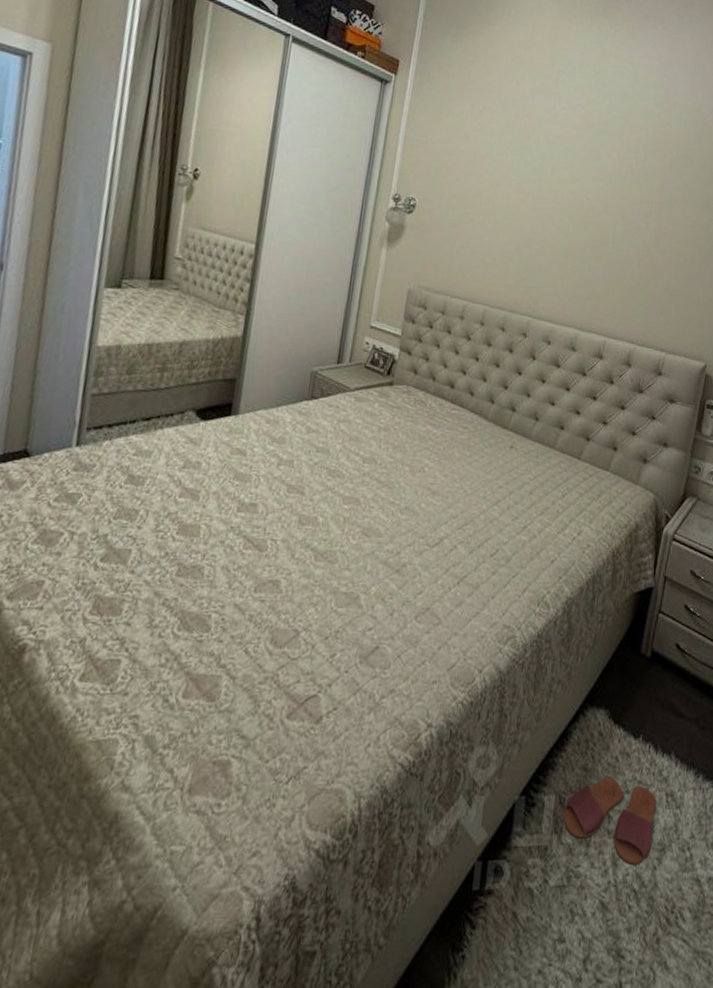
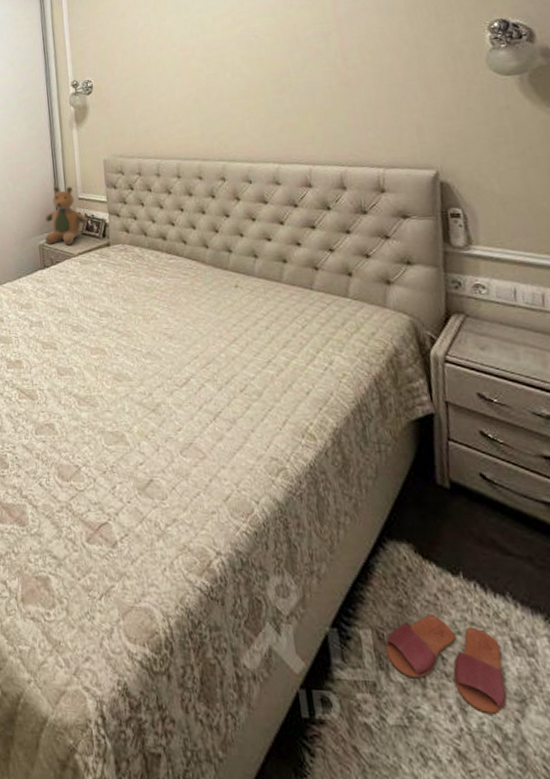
teddy bear: none [319,307,374,378] -> present [44,186,87,246]

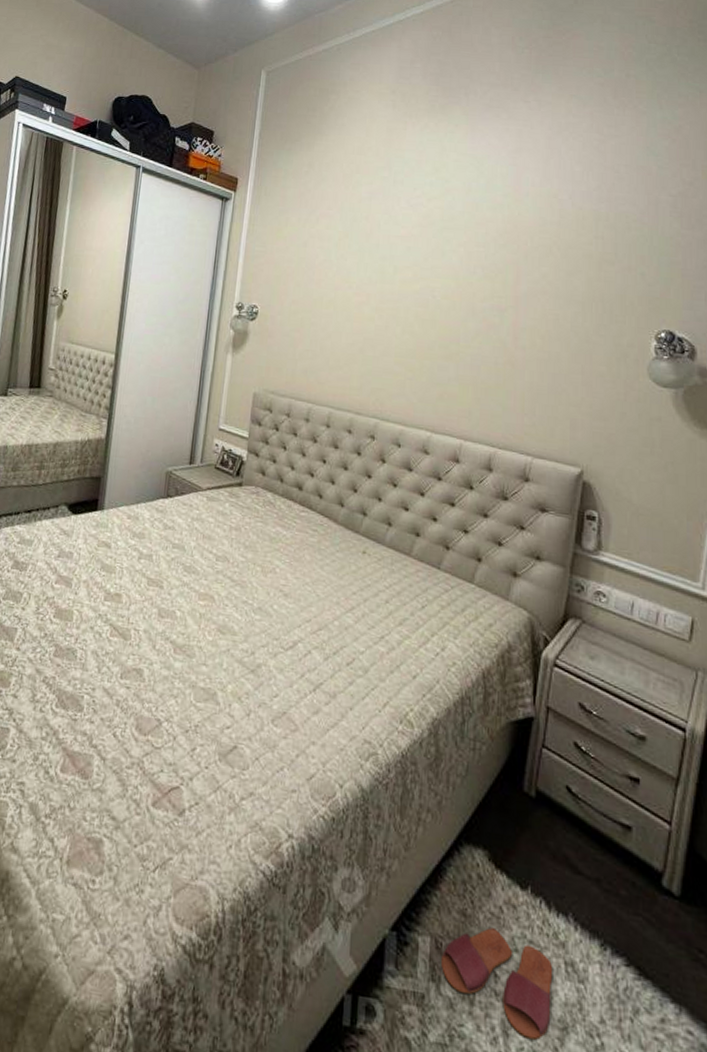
teddy bear: present [44,186,87,246] -> none [173,411,223,478]

